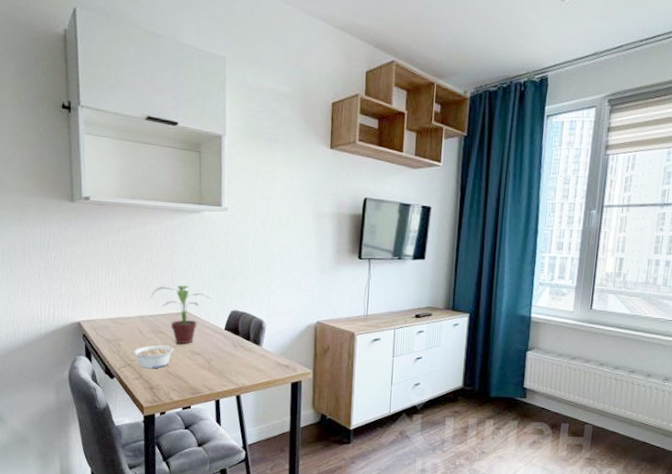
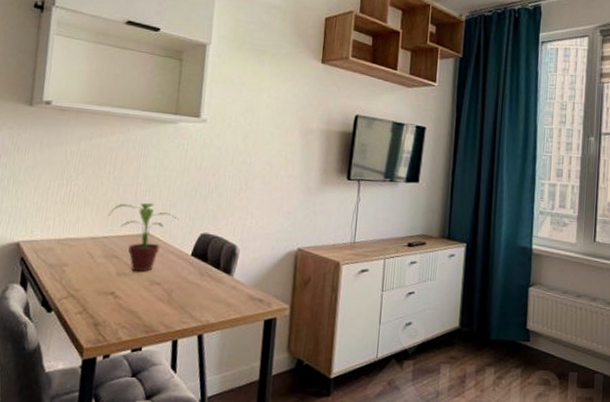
legume: present [133,345,174,369] -> none [79,272,129,301]

